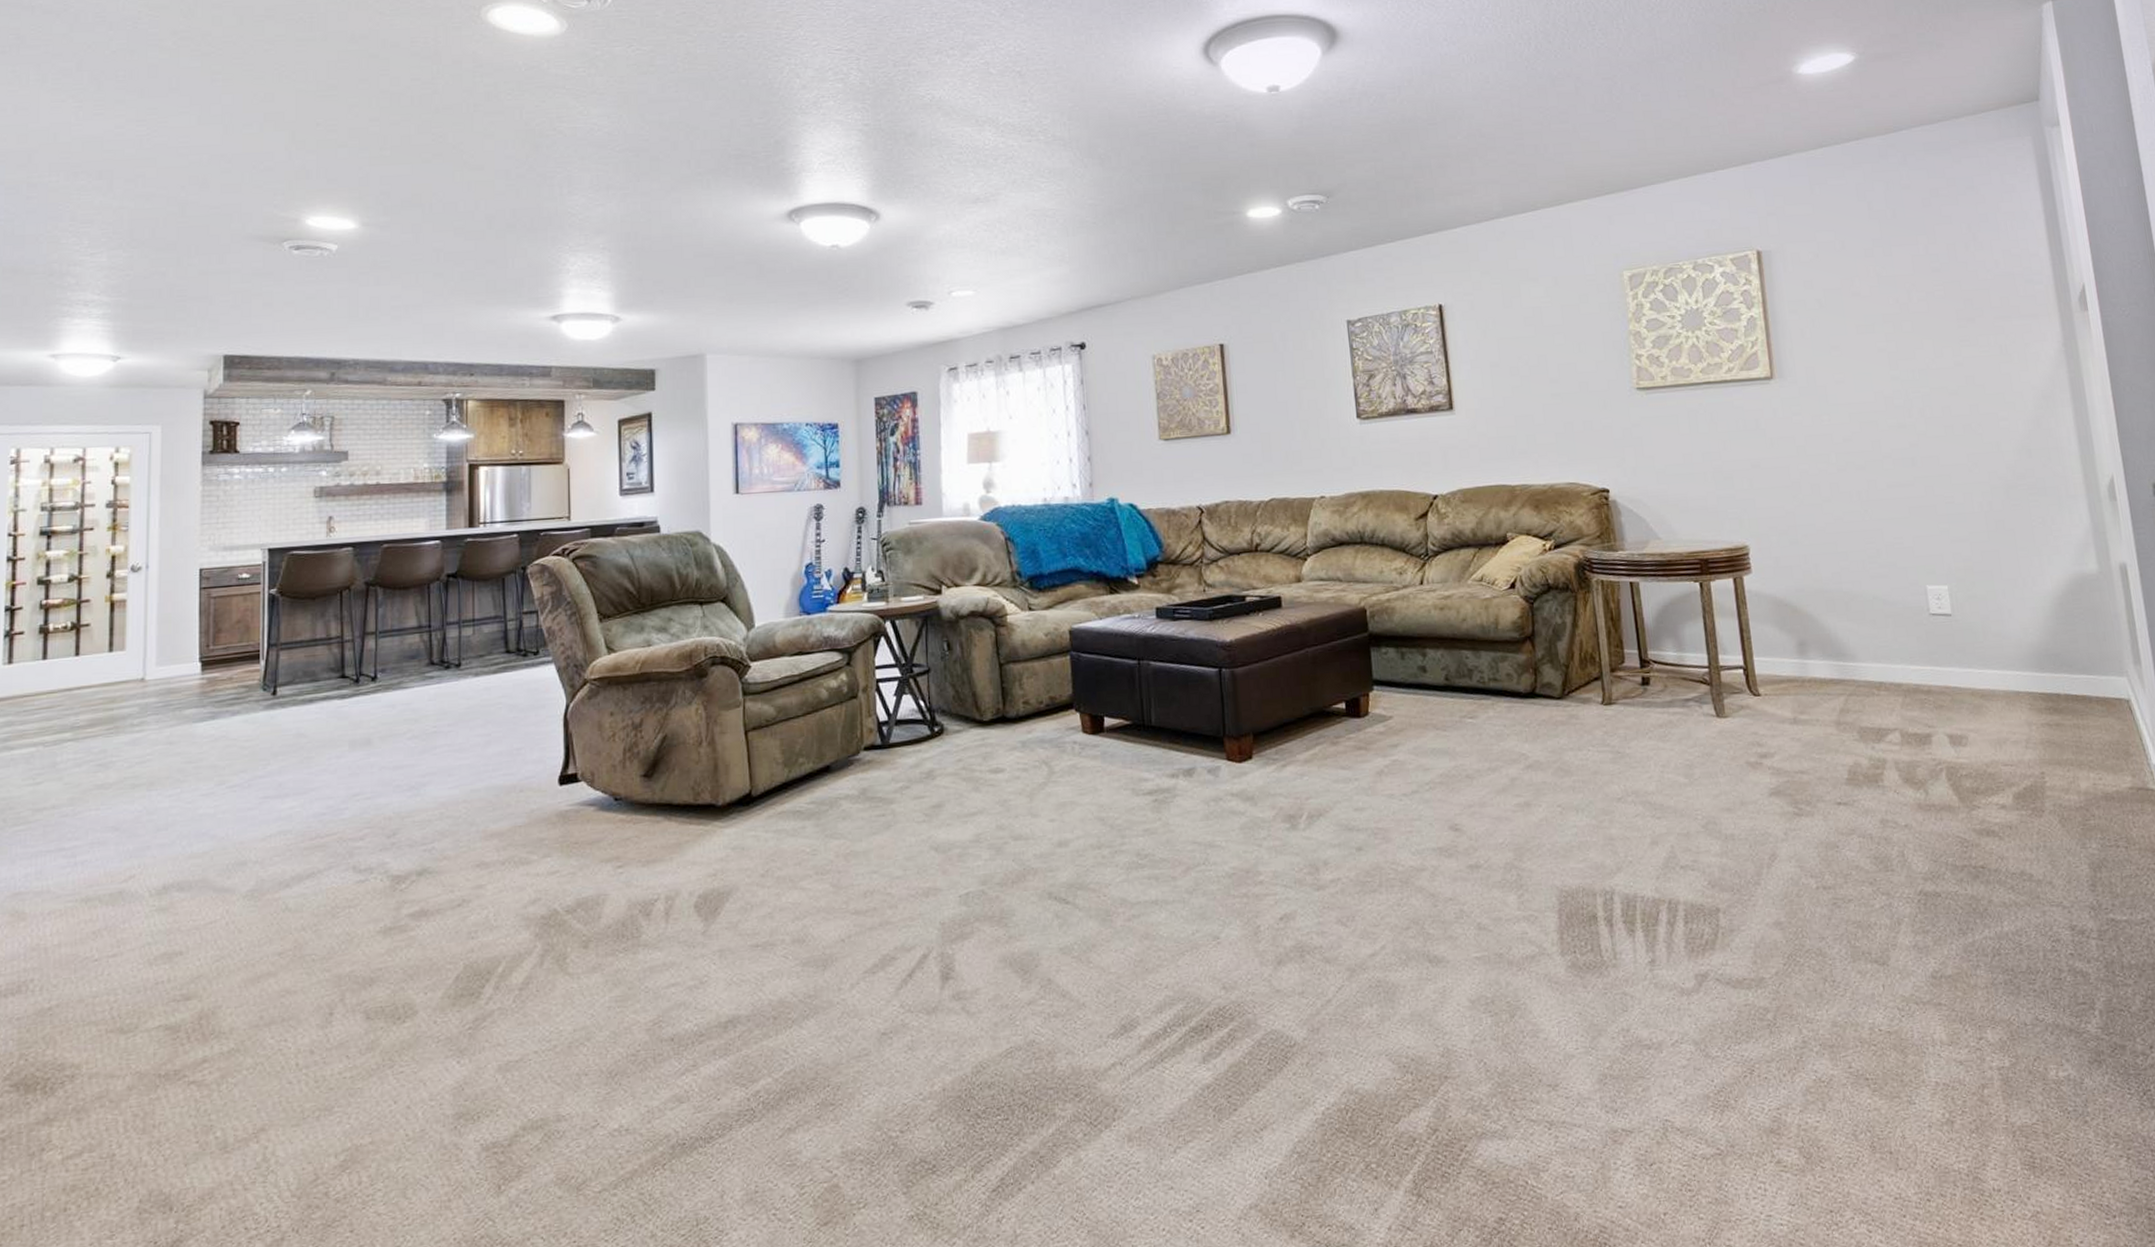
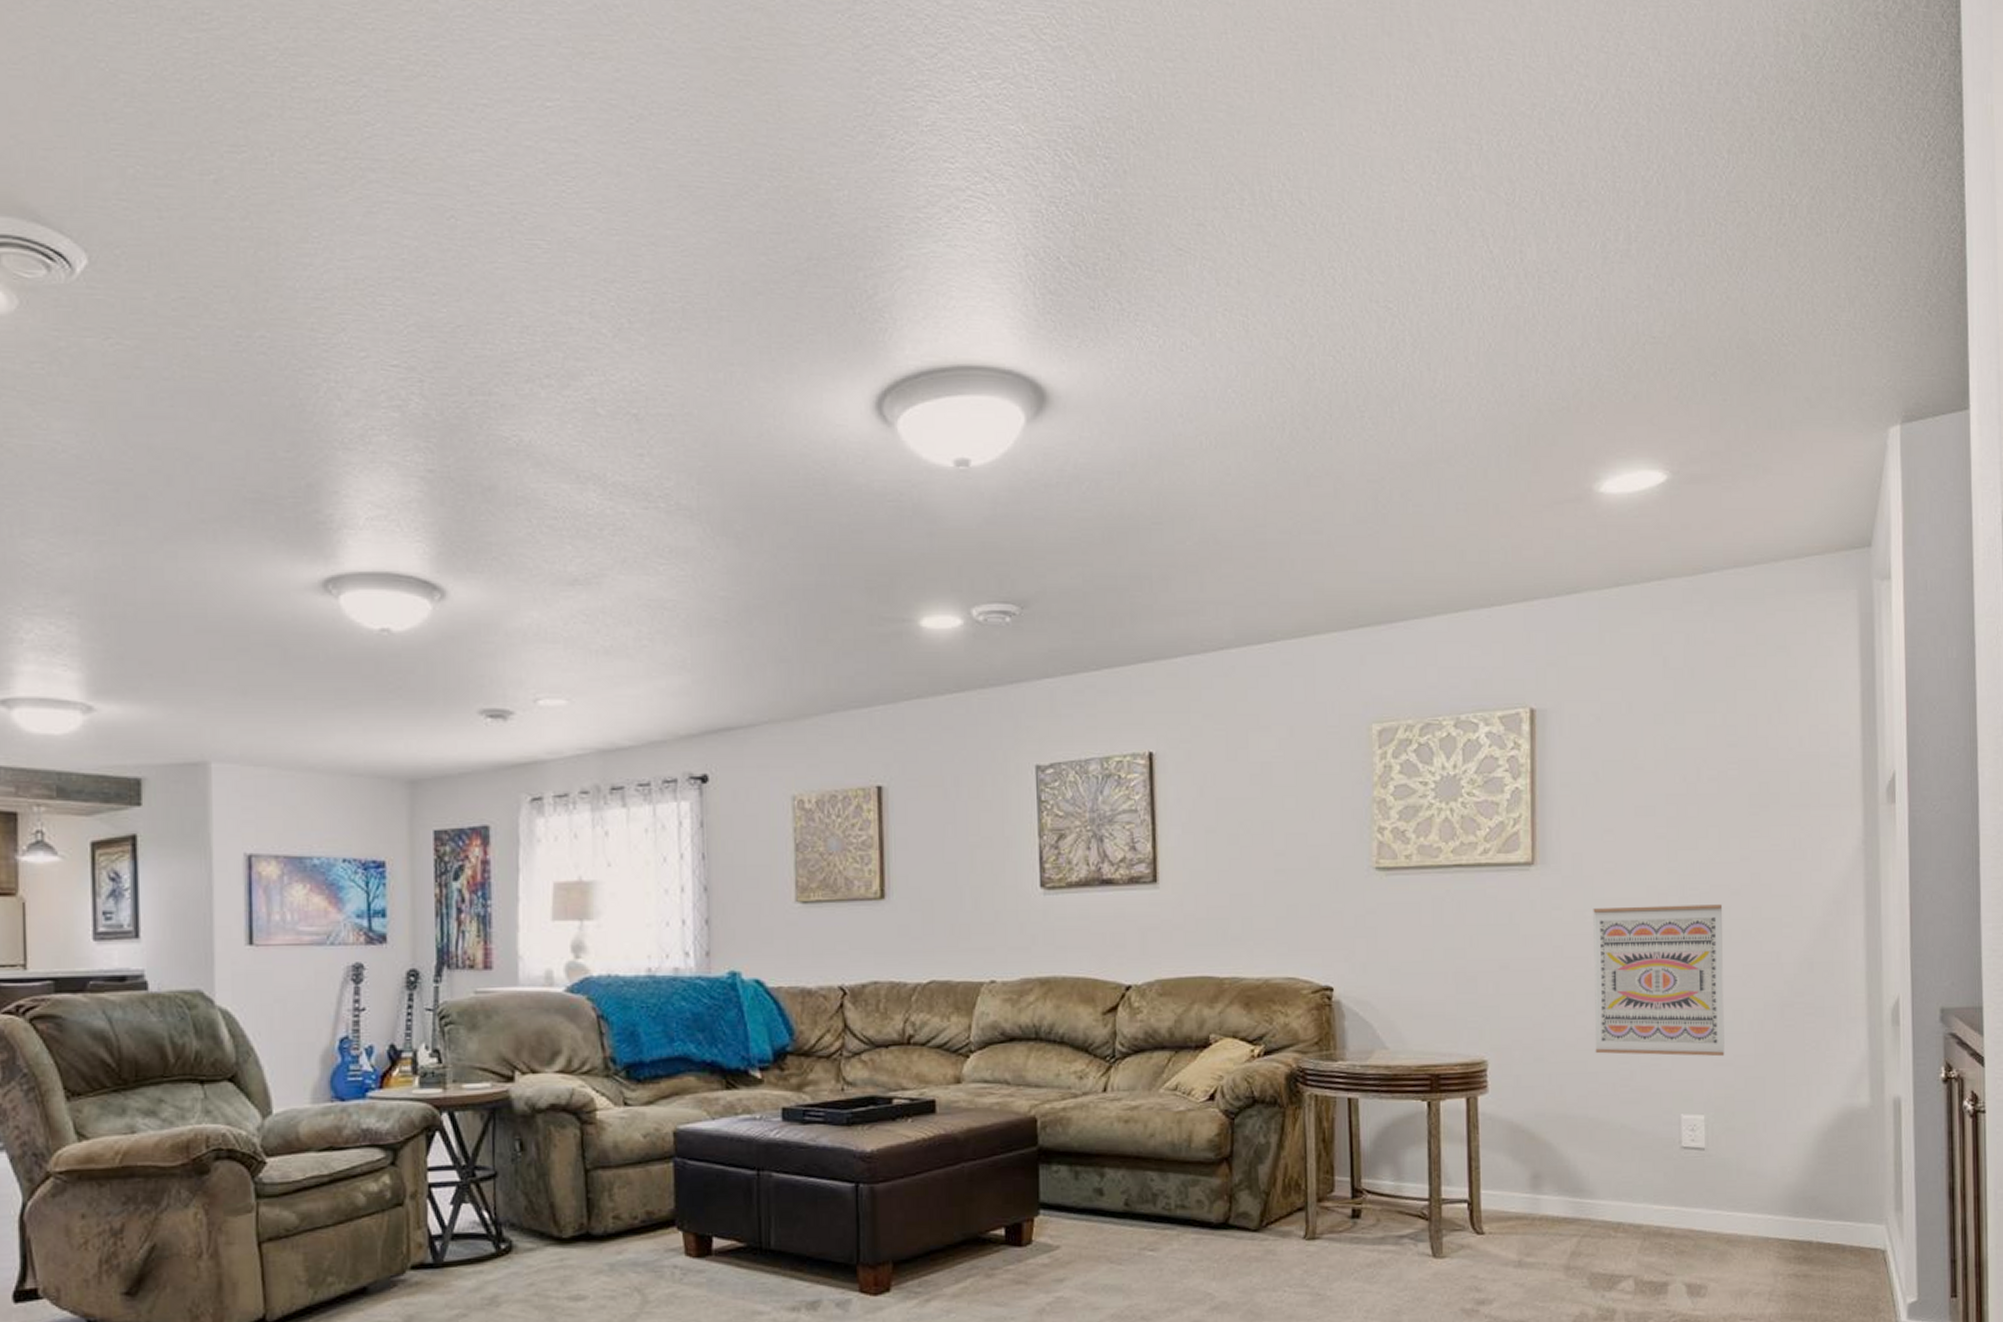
wall art: none [1828,404,1960,536] -> present [1593,904,1725,1057]

